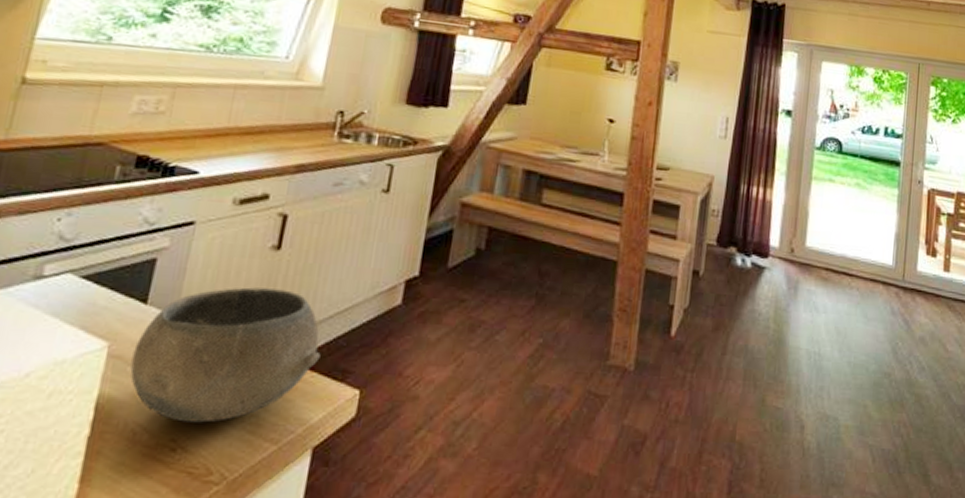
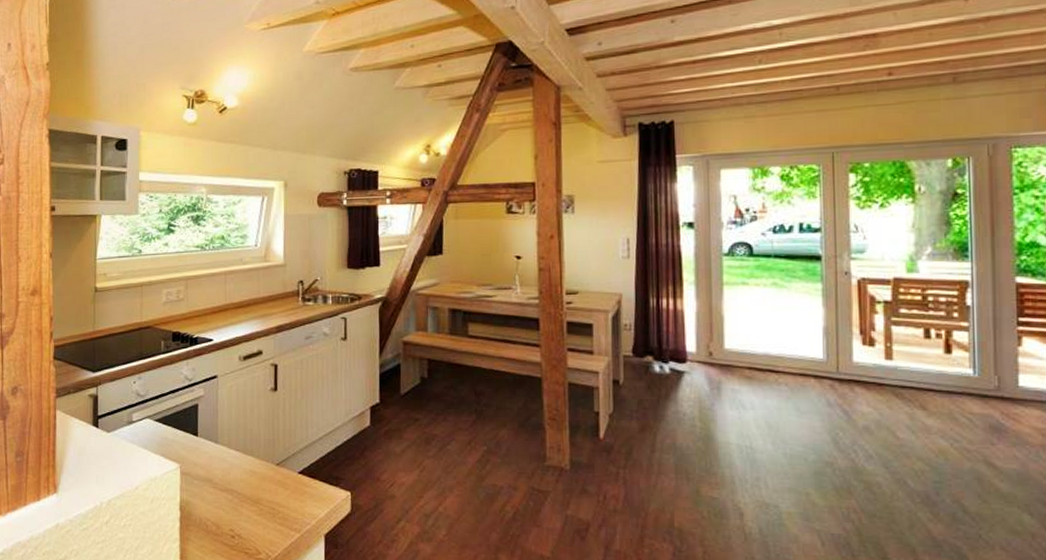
bowl: present [130,287,321,423] -> none [196,420,318,518]

